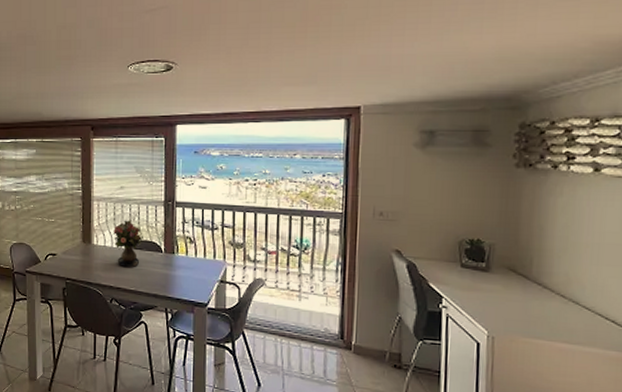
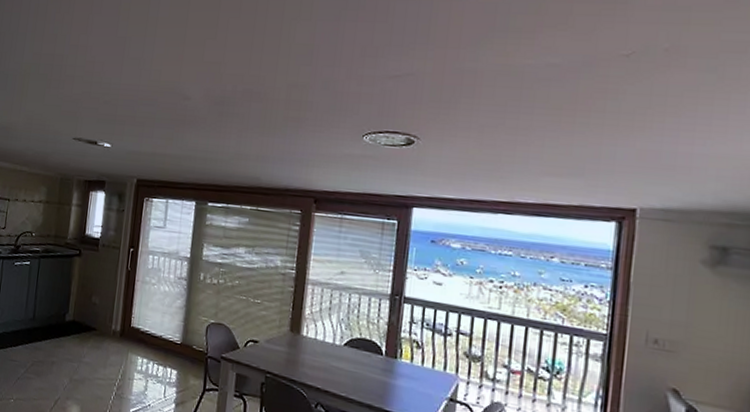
bouquet: present [112,220,143,268] -> none [326,311,361,370]

